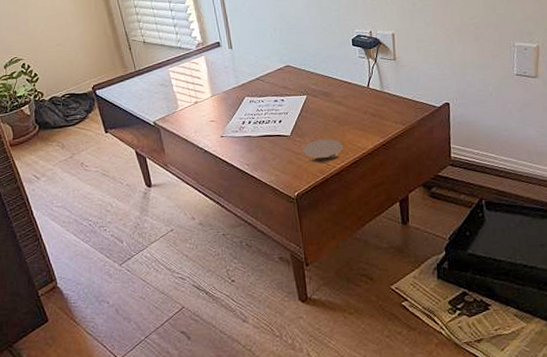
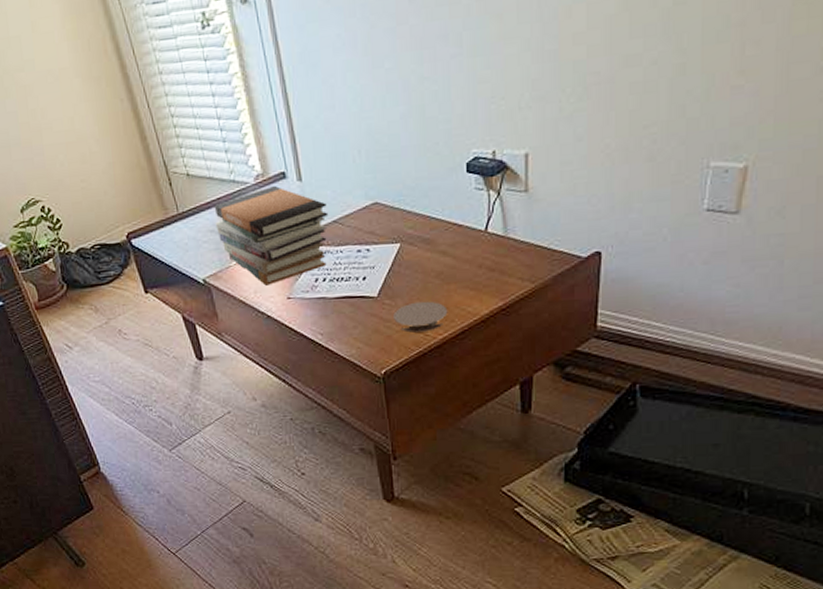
book stack: none [164,52,253,127] -> present [214,186,329,286]

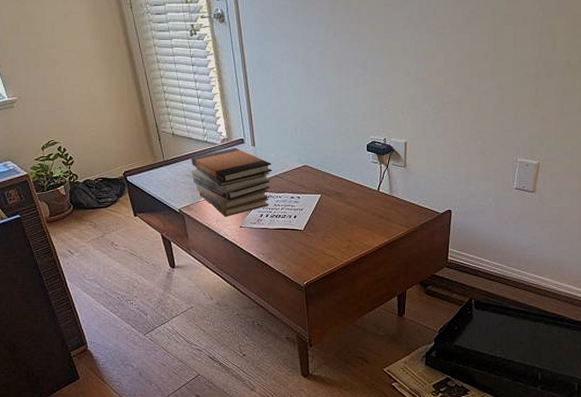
coaster: present [393,301,448,333] -> none [314,235,351,256]

